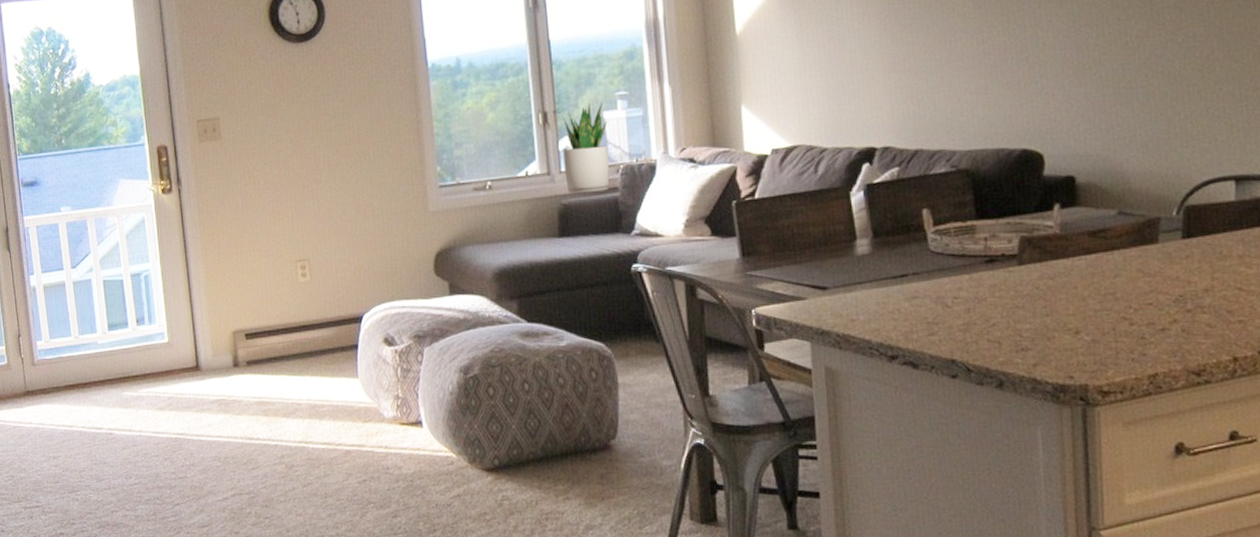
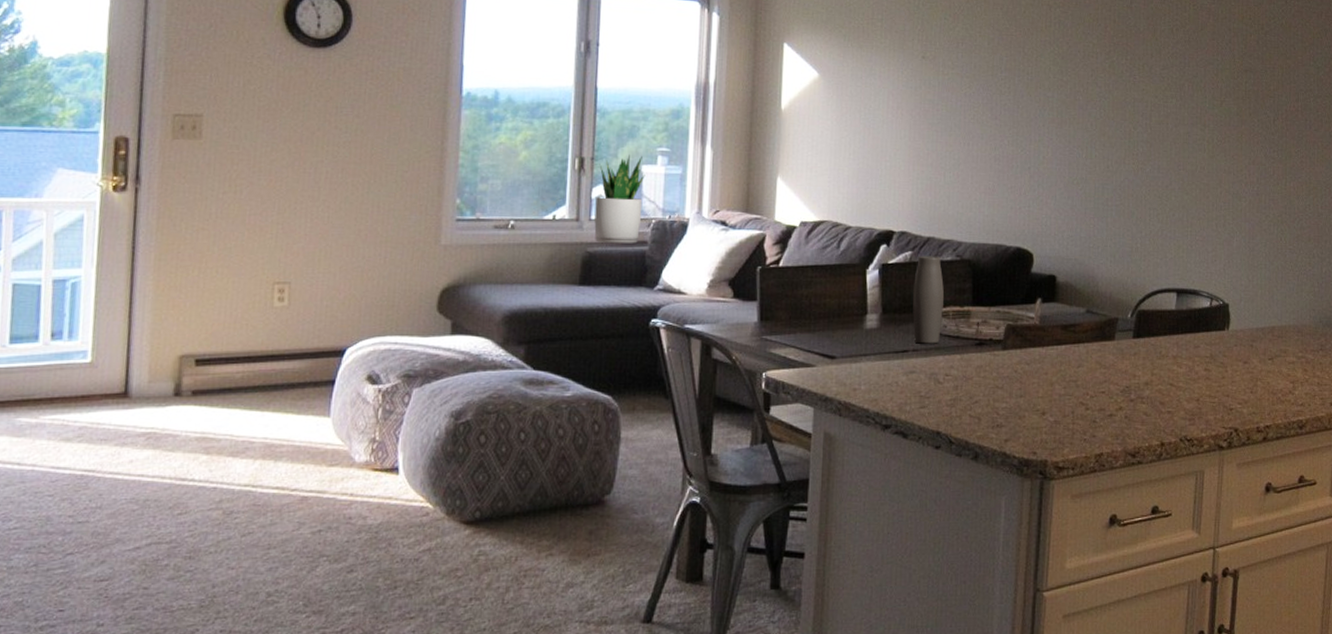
vase: none [904,169,943,267] -> present [912,255,944,344]

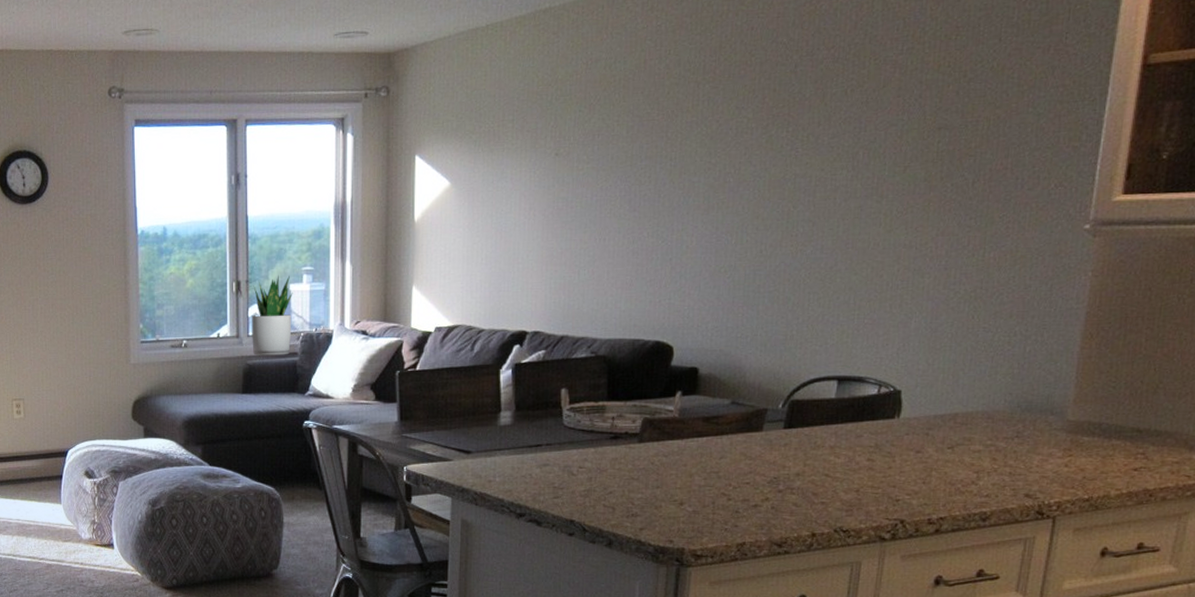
vase: present [912,255,944,344] -> none [545,353,578,438]

